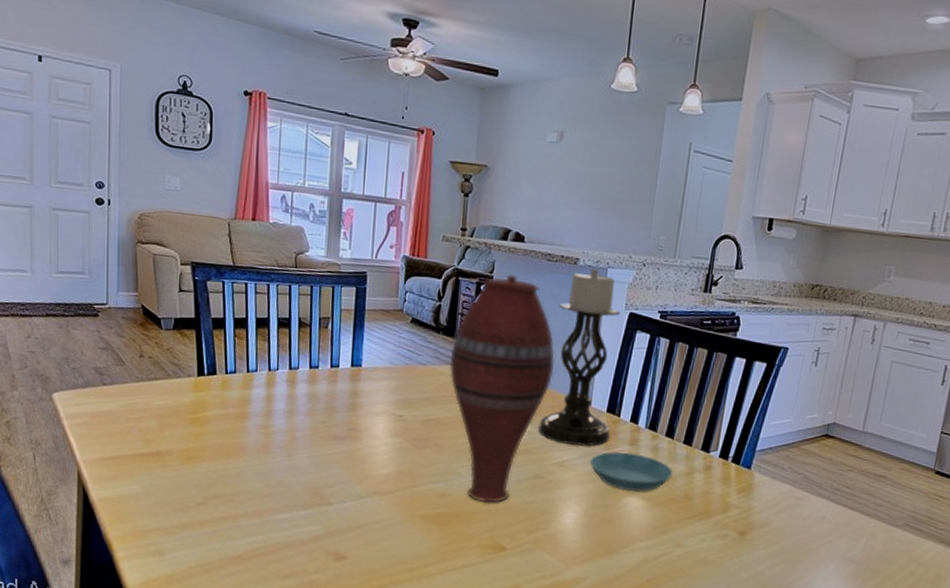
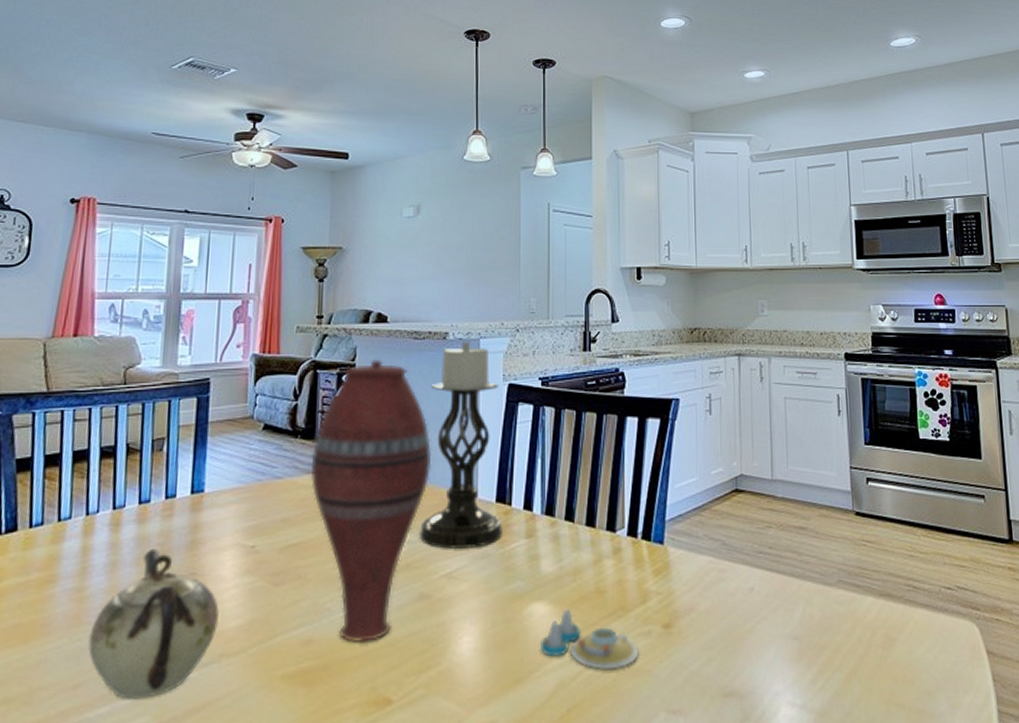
teapot: none [273,404,373,513] -> present [87,548,219,700]
saucer: present [589,452,673,493] -> none [483,547,579,597]
salt and pepper shaker set: none [630,505,714,558] -> present [539,608,639,669]

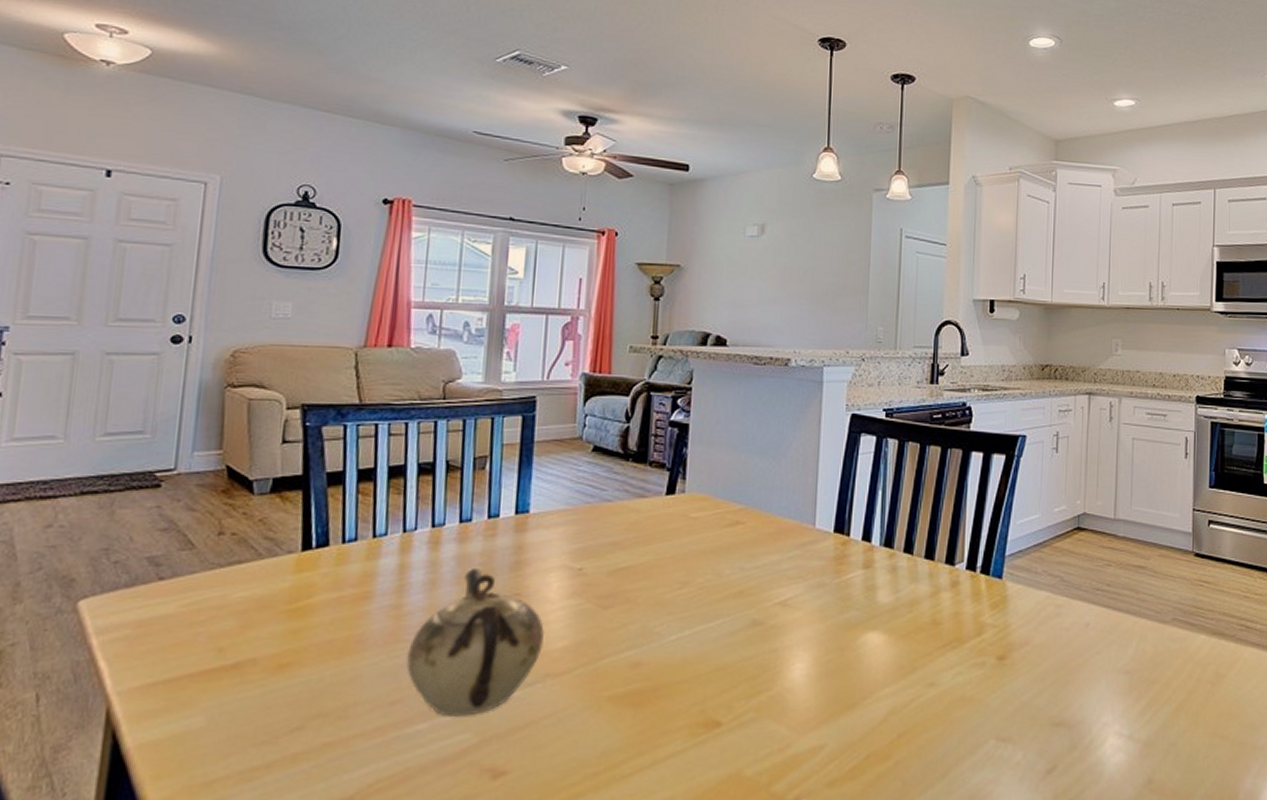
vase: present [310,360,432,643] -> none [641,384,770,667]
candle holder: present [420,341,503,549] -> none [754,368,842,577]
salt and pepper shaker set: present [539,608,639,669] -> none [872,638,972,697]

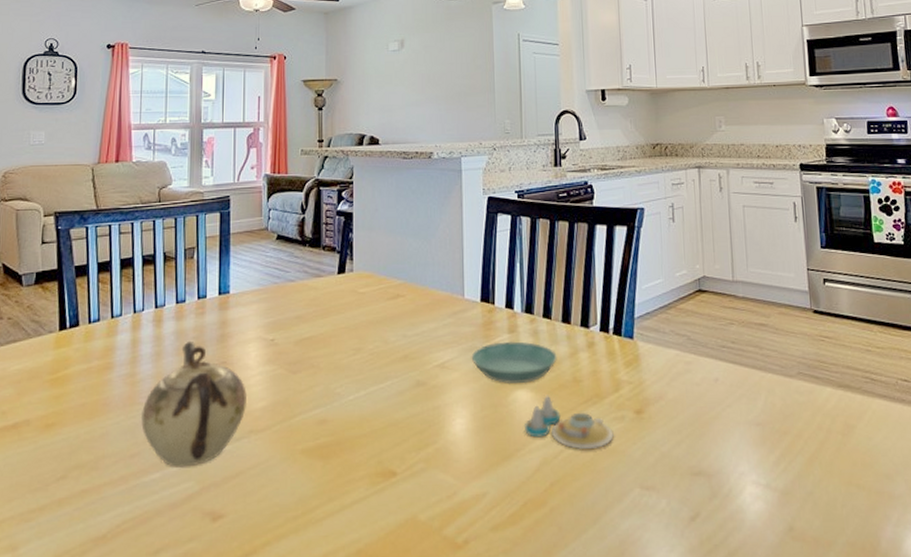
saucer: none [818,578,916,626] -> present [471,341,557,385]
salt and pepper shaker set: none [872,638,972,697] -> present [524,395,614,449]

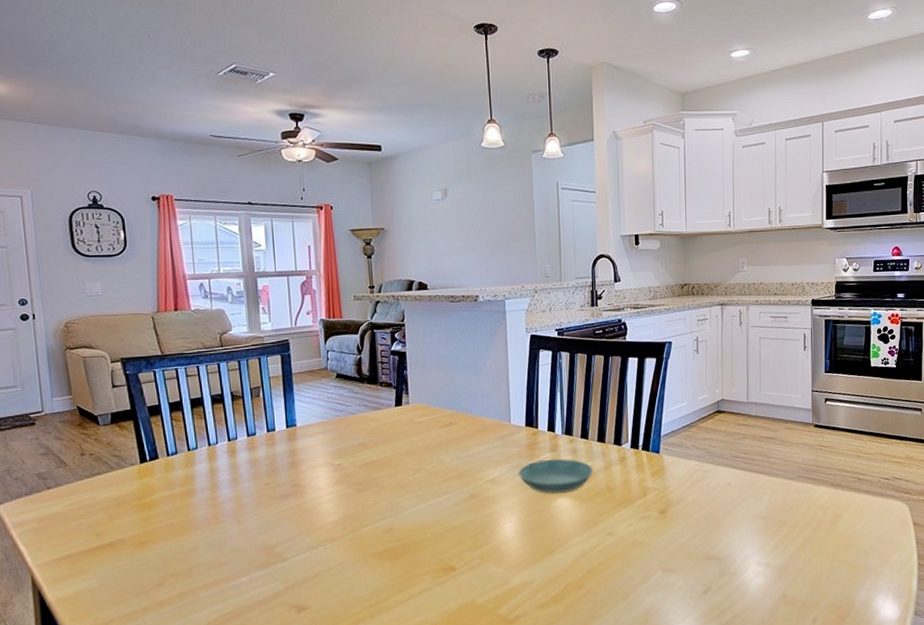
teapot: present [140,340,246,467] -> none [225,467,320,572]
salt and pepper shaker set: present [524,395,614,449] -> none [564,501,641,543]

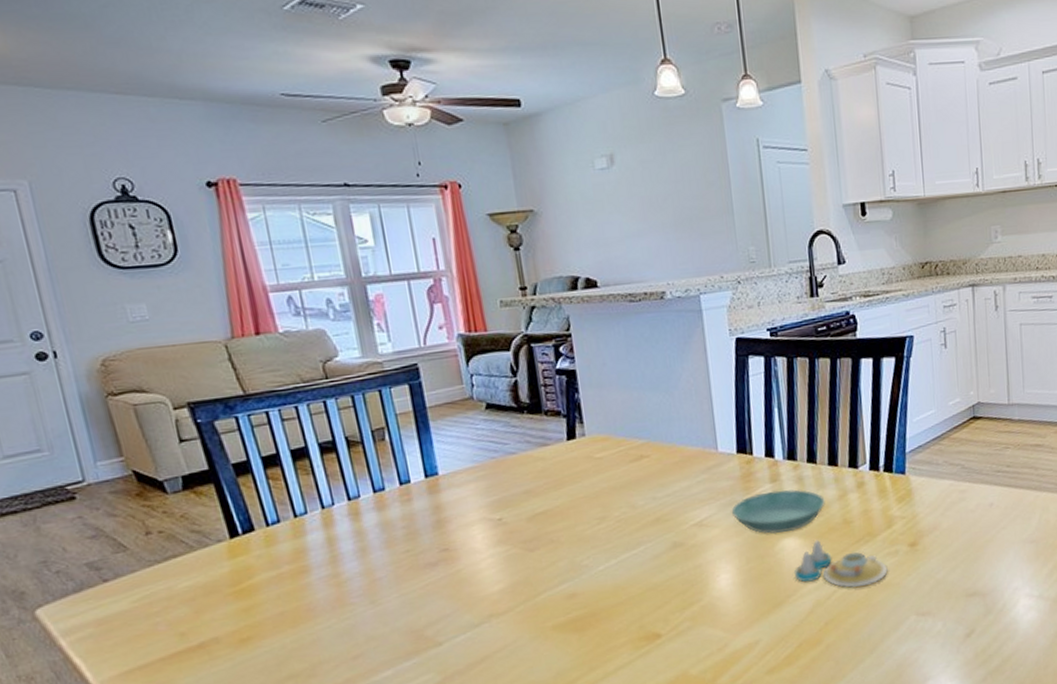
salt and pepper shaker set: none [564,501,641,543] -> present [793,539,888,588]

